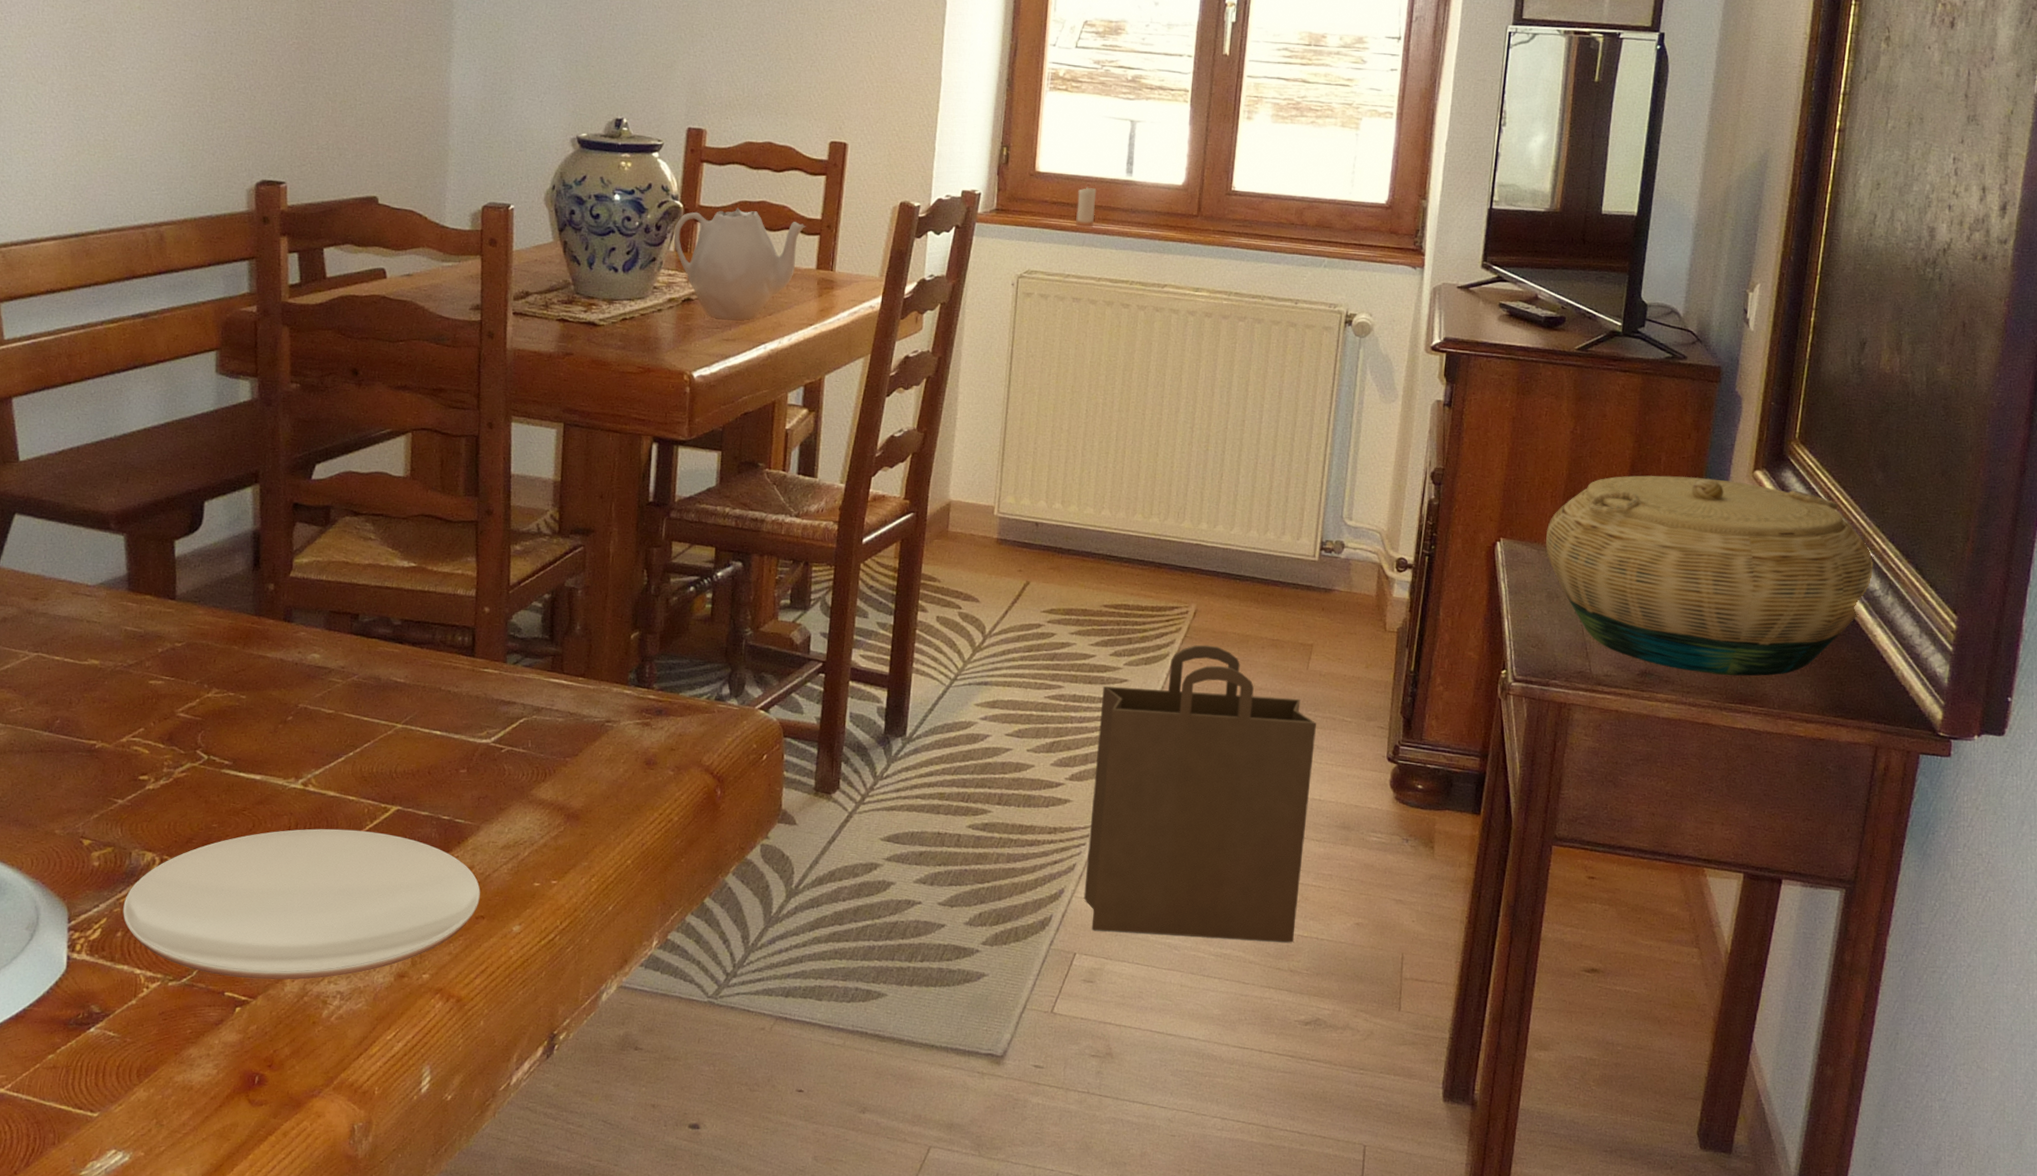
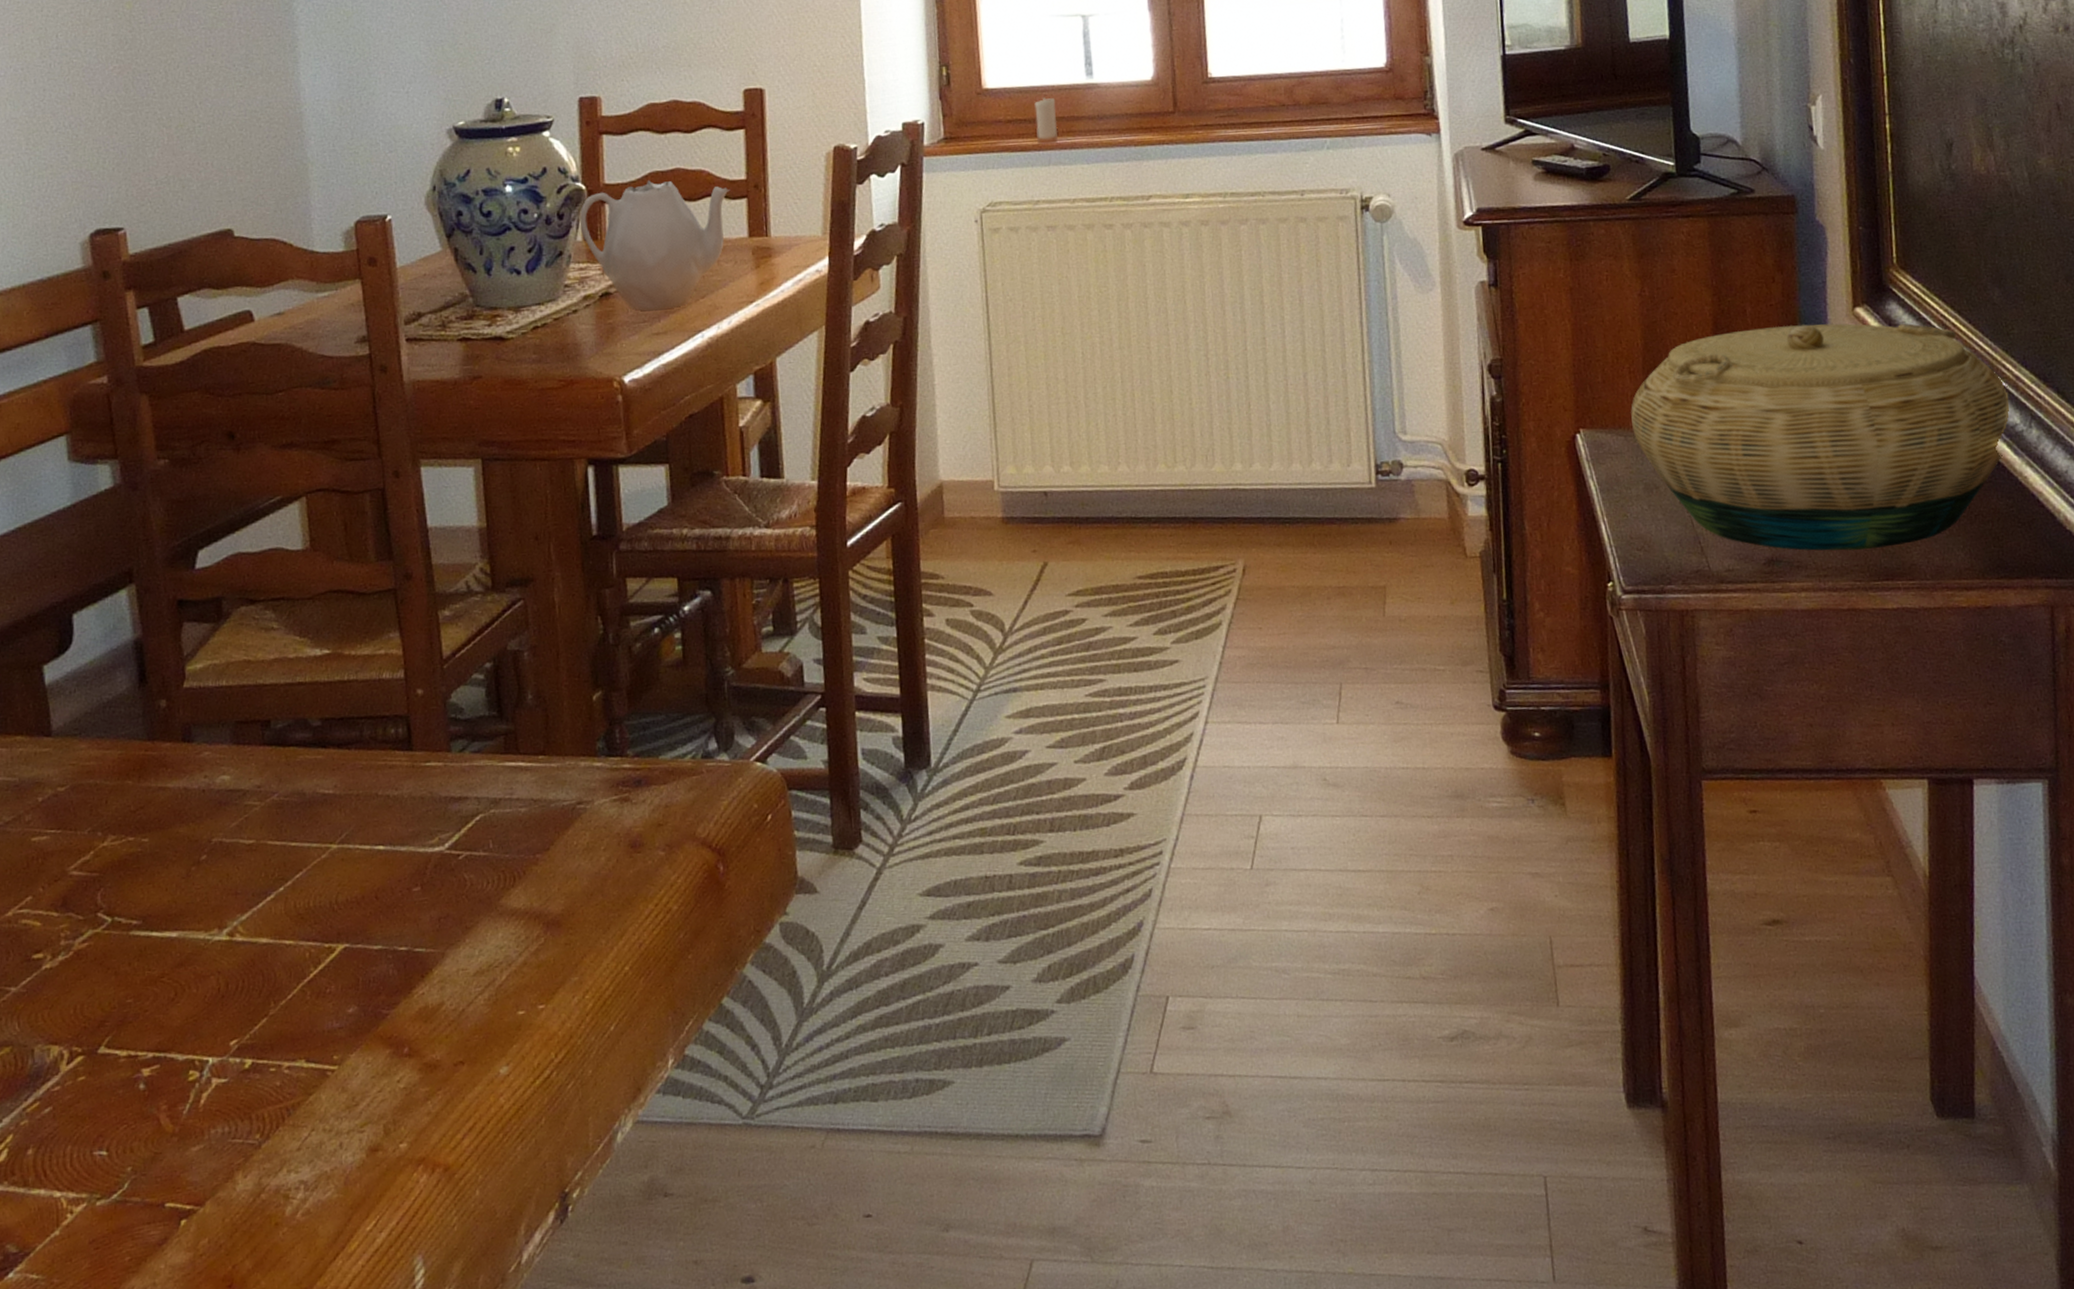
plate: present [123,828,481,980] -> none [31,979,456,1184]
shopping bag: present [1084,644,1316,943] -> none [1151,605,1421,965]

